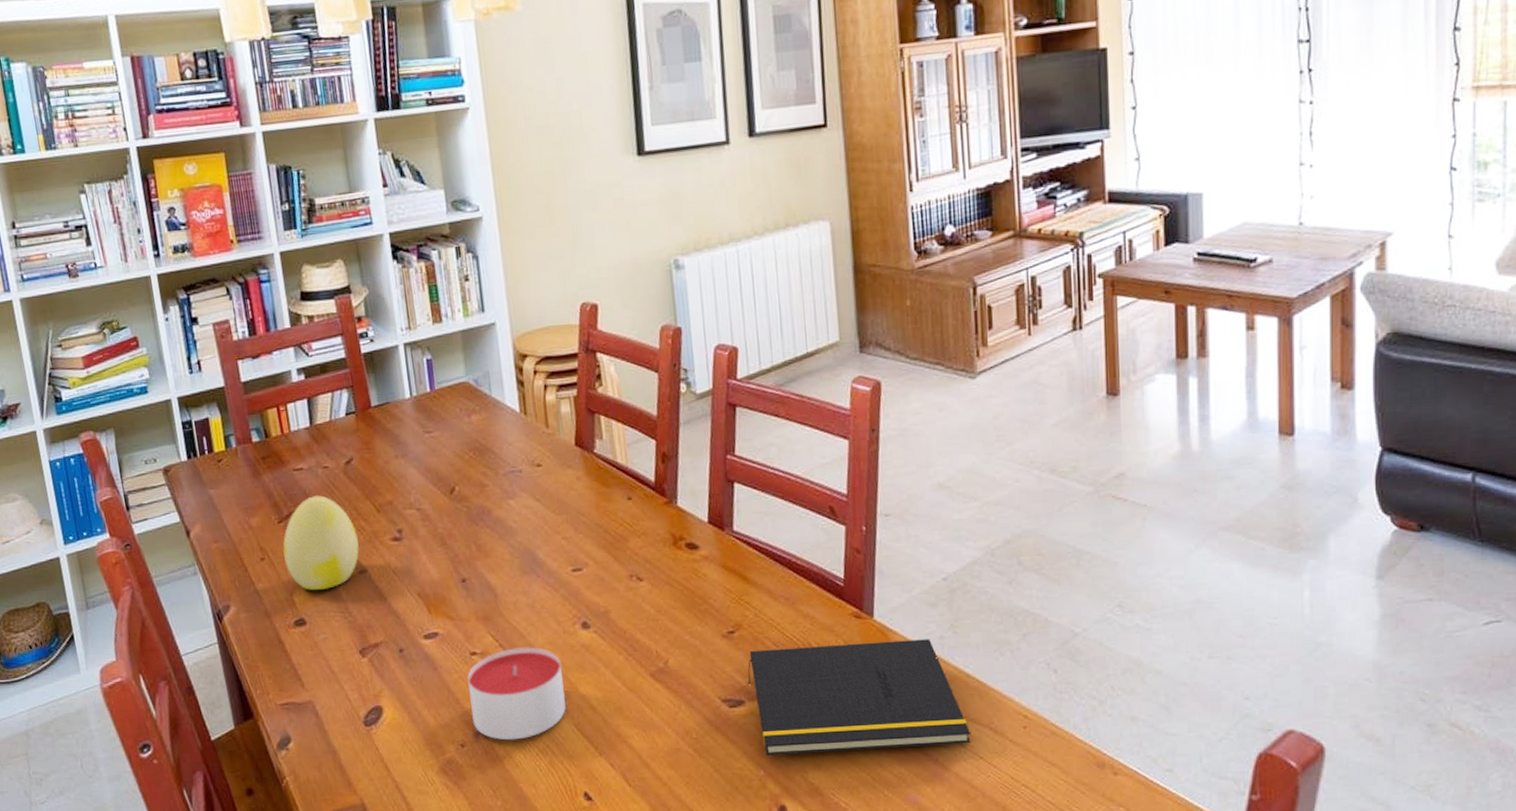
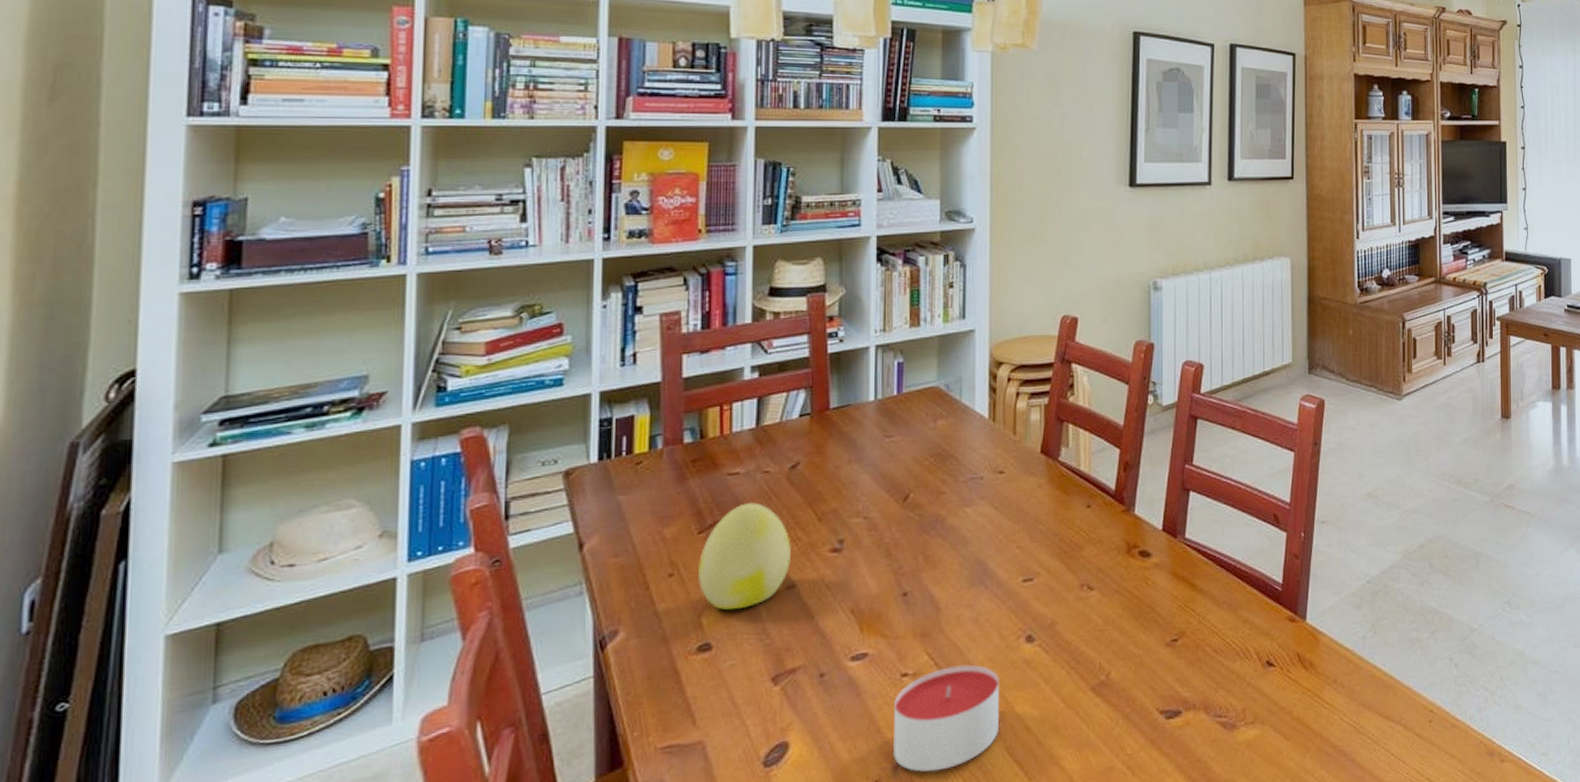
notepad: present [748,639,971,756] -> none [1186,639,1384,768]

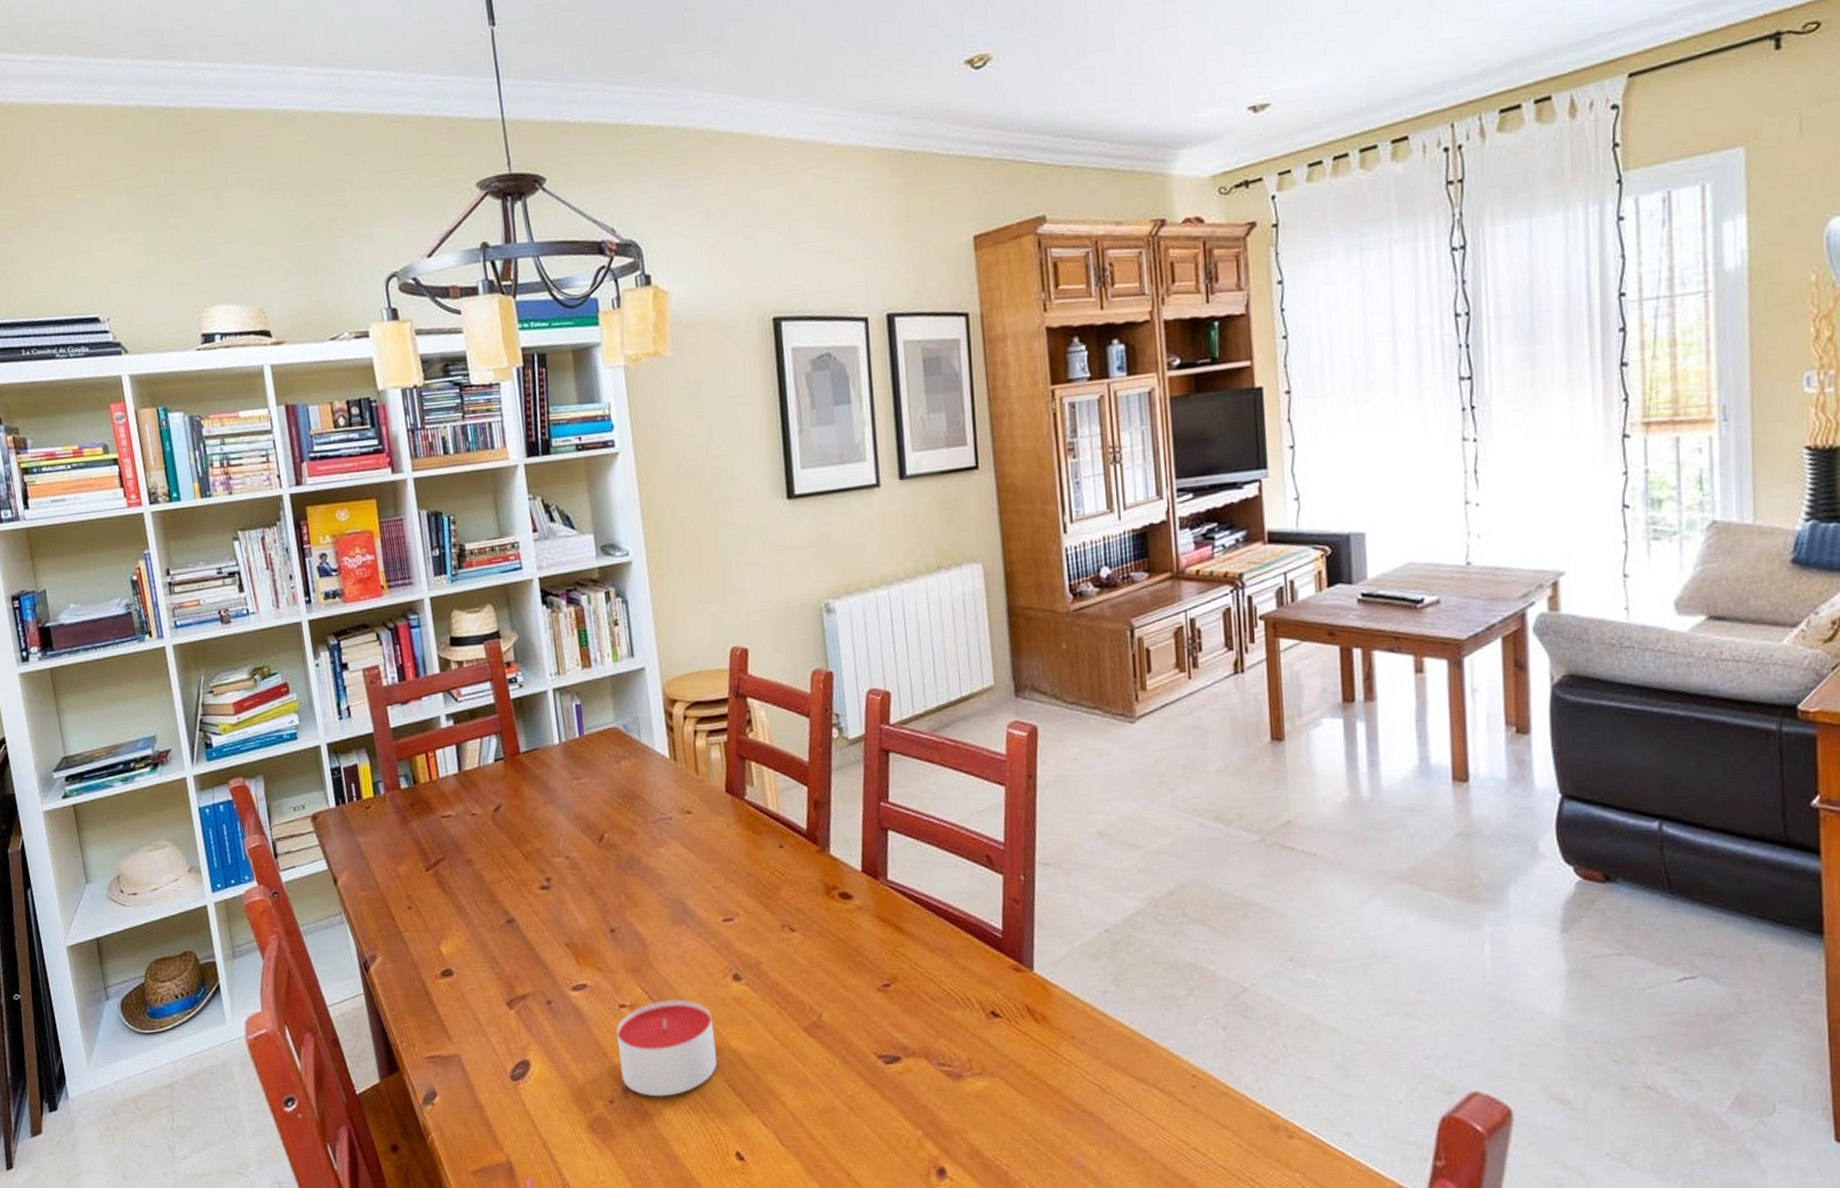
decorative egg: present [698,501,791,610] -> none [430,842,507,940]

